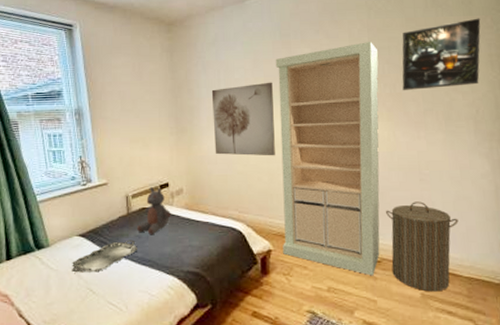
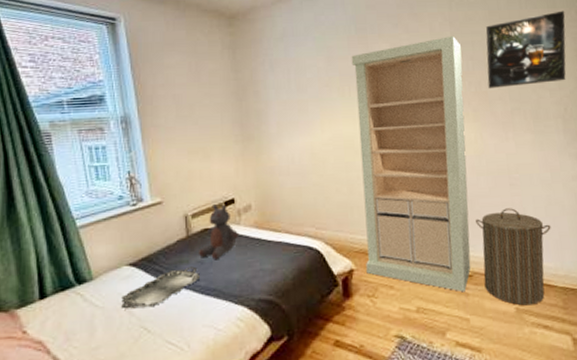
wall art: present [211,82,275,156] -> none [280,81,355,165]

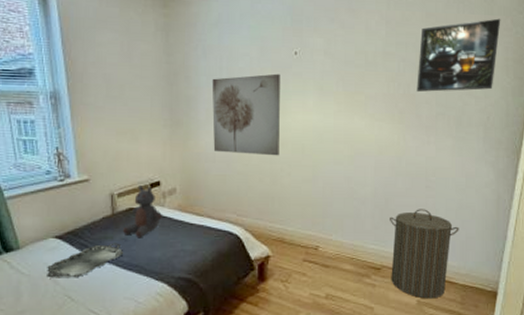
wall art: none [280,81,355,165] -> present [212,73,280,156]
storage cabinet: present [351,36,471,292] -> none [282,36,395,283]

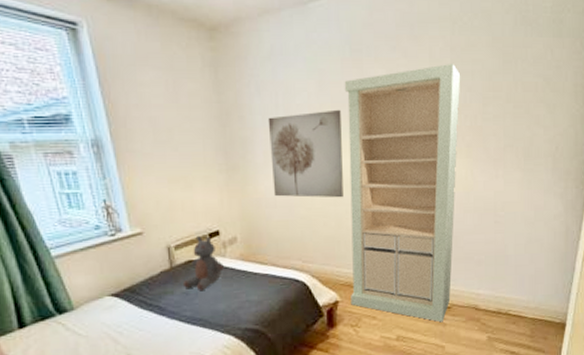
serving tray: present [47,243,124,278] -> none [105,297,187,338]
storage cabinet: none [282,36,395,283] -> present [344,64,461,323]
laundry hamper: present [390,209,459,299] -> none [459,245,528,334]
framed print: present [417,18,501,93] -> none [484,41,570,124]

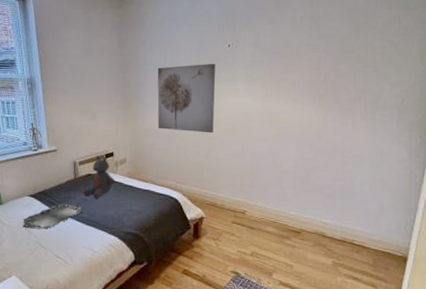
serving tray: none [105,297,187,338] -> present [23,202,84,229]
storage cabinet: present [344,64,461,323] -> none [214,30,318,245]

